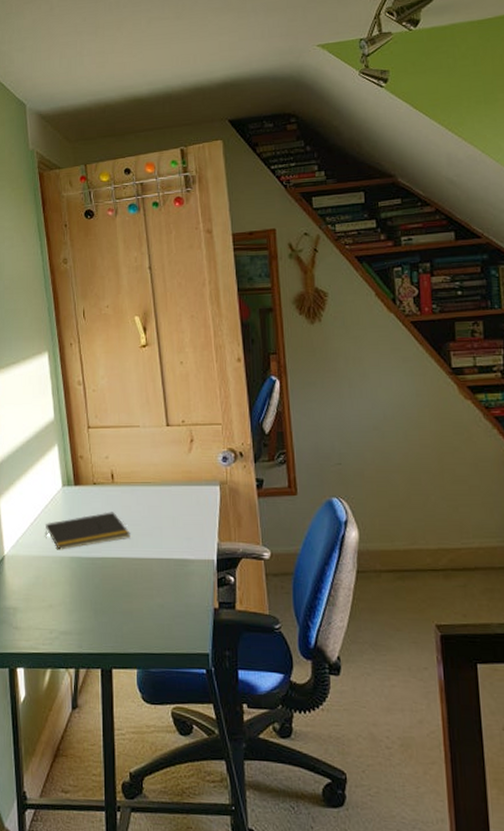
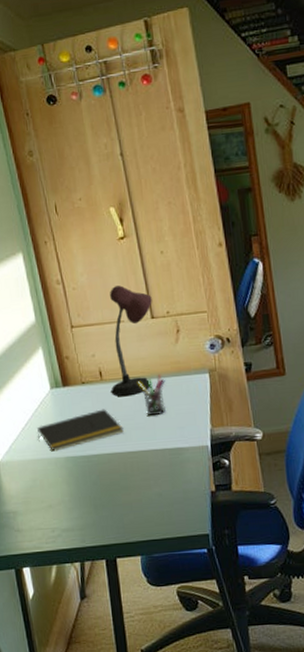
desk lamp: none [121,391,169,501] -> present [110,285,152,397]
pen holder: none [147,482,176,524] -> present [137,374,166,416]

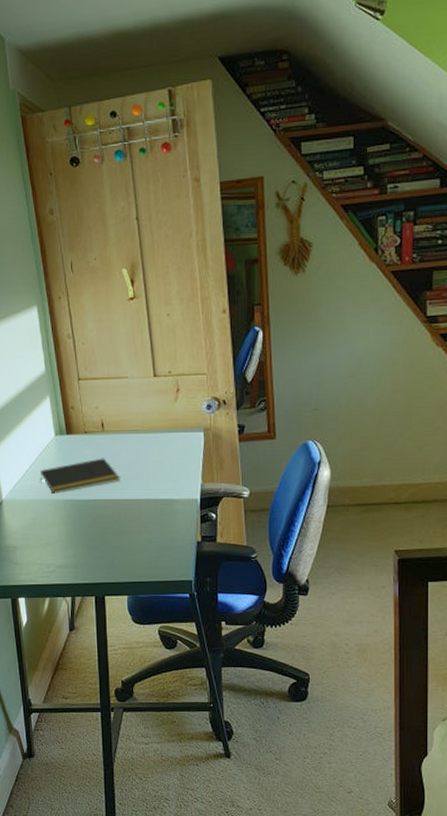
desk lamp: present [110,285,152,397] -> none [111,343,156,448]
pen holder: present [137,374,166,416] -> none [136,429,162,468]

